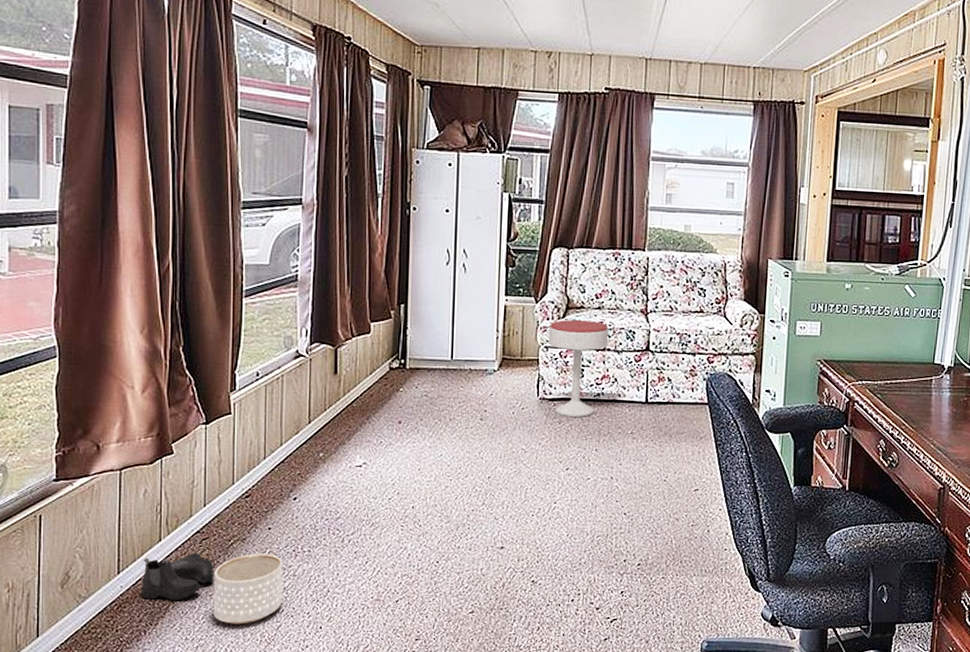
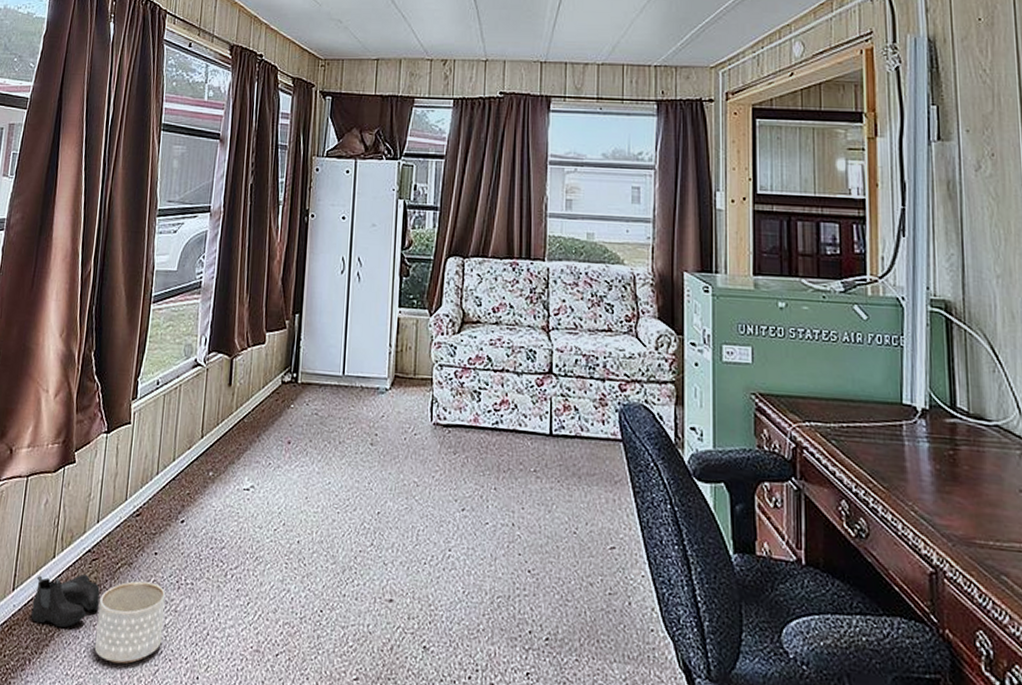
side table: present [548,319,609,417] -> none [442,335,508,448]

